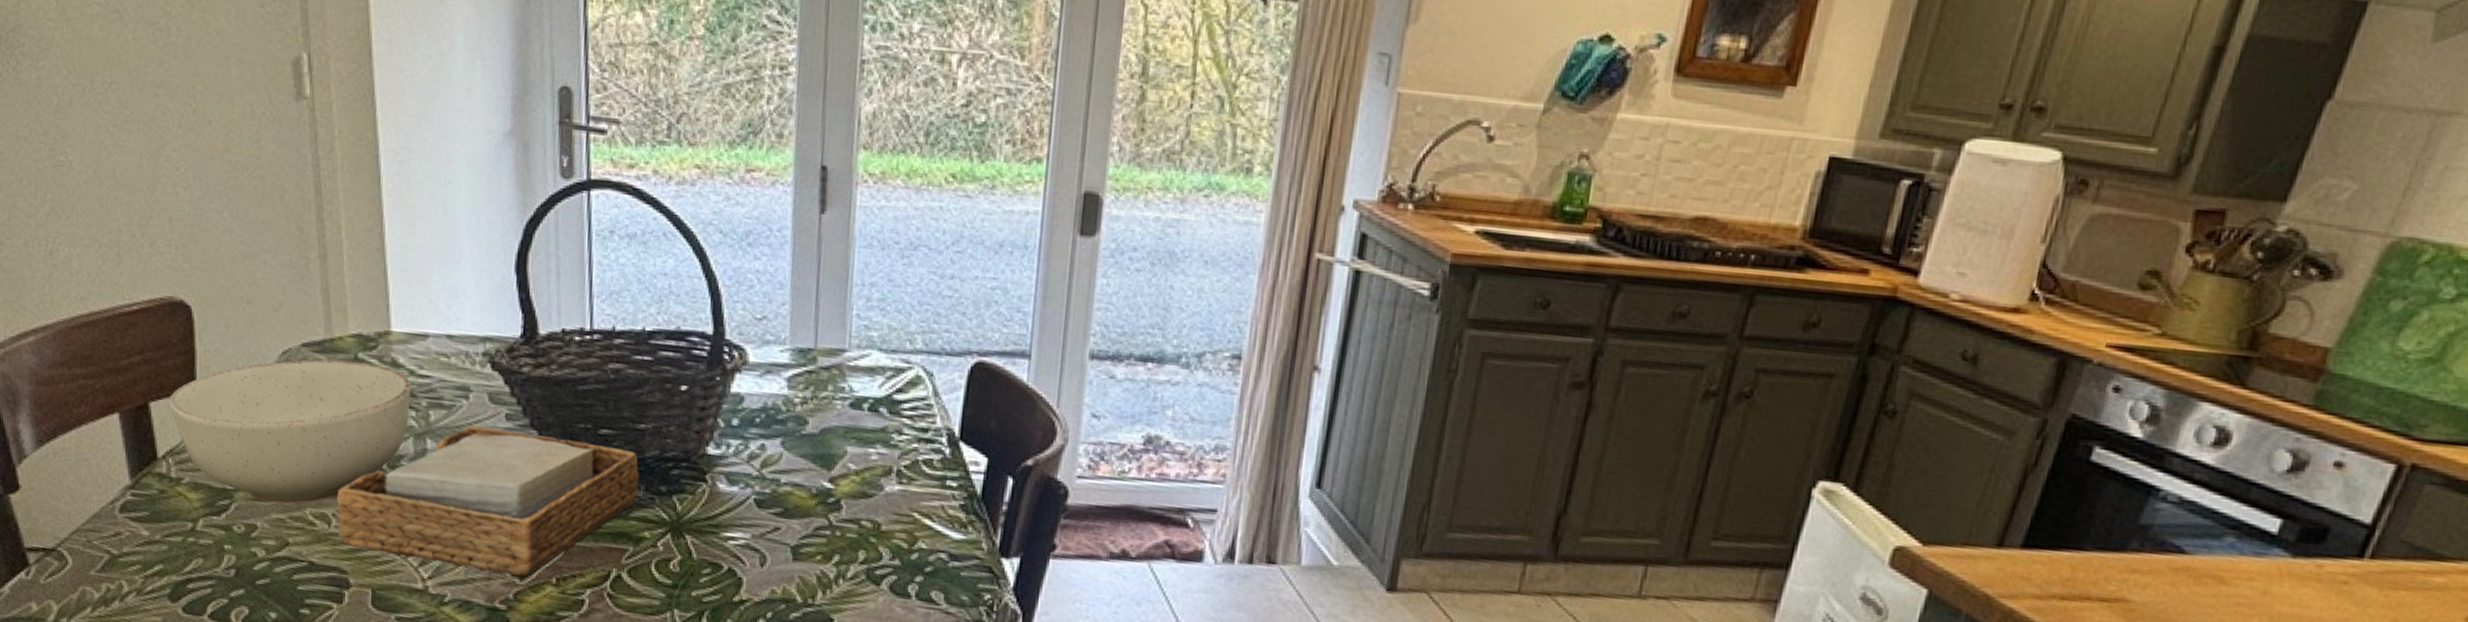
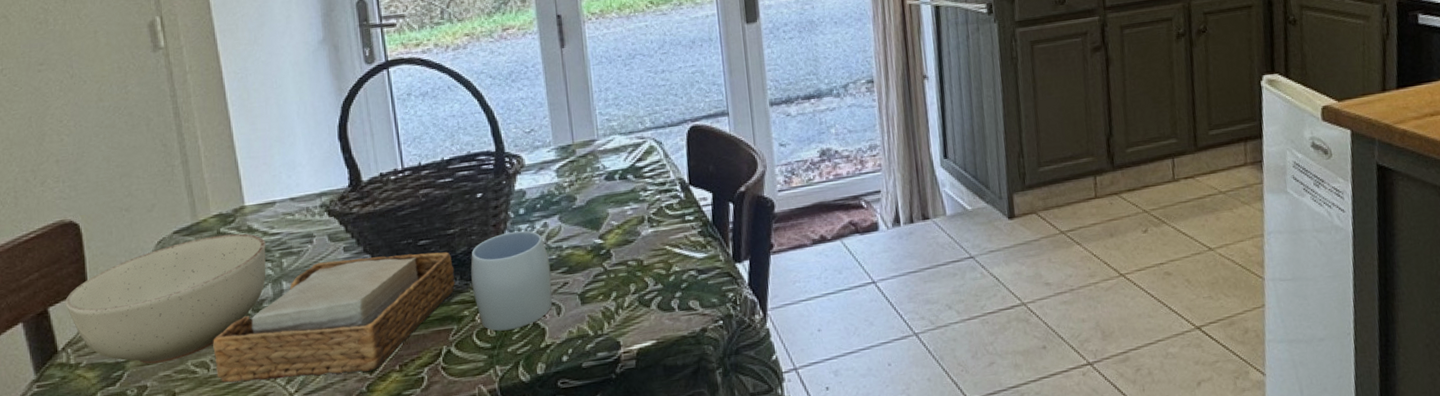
mug: none [658,445,761,571] -> present [470,231,552,332]

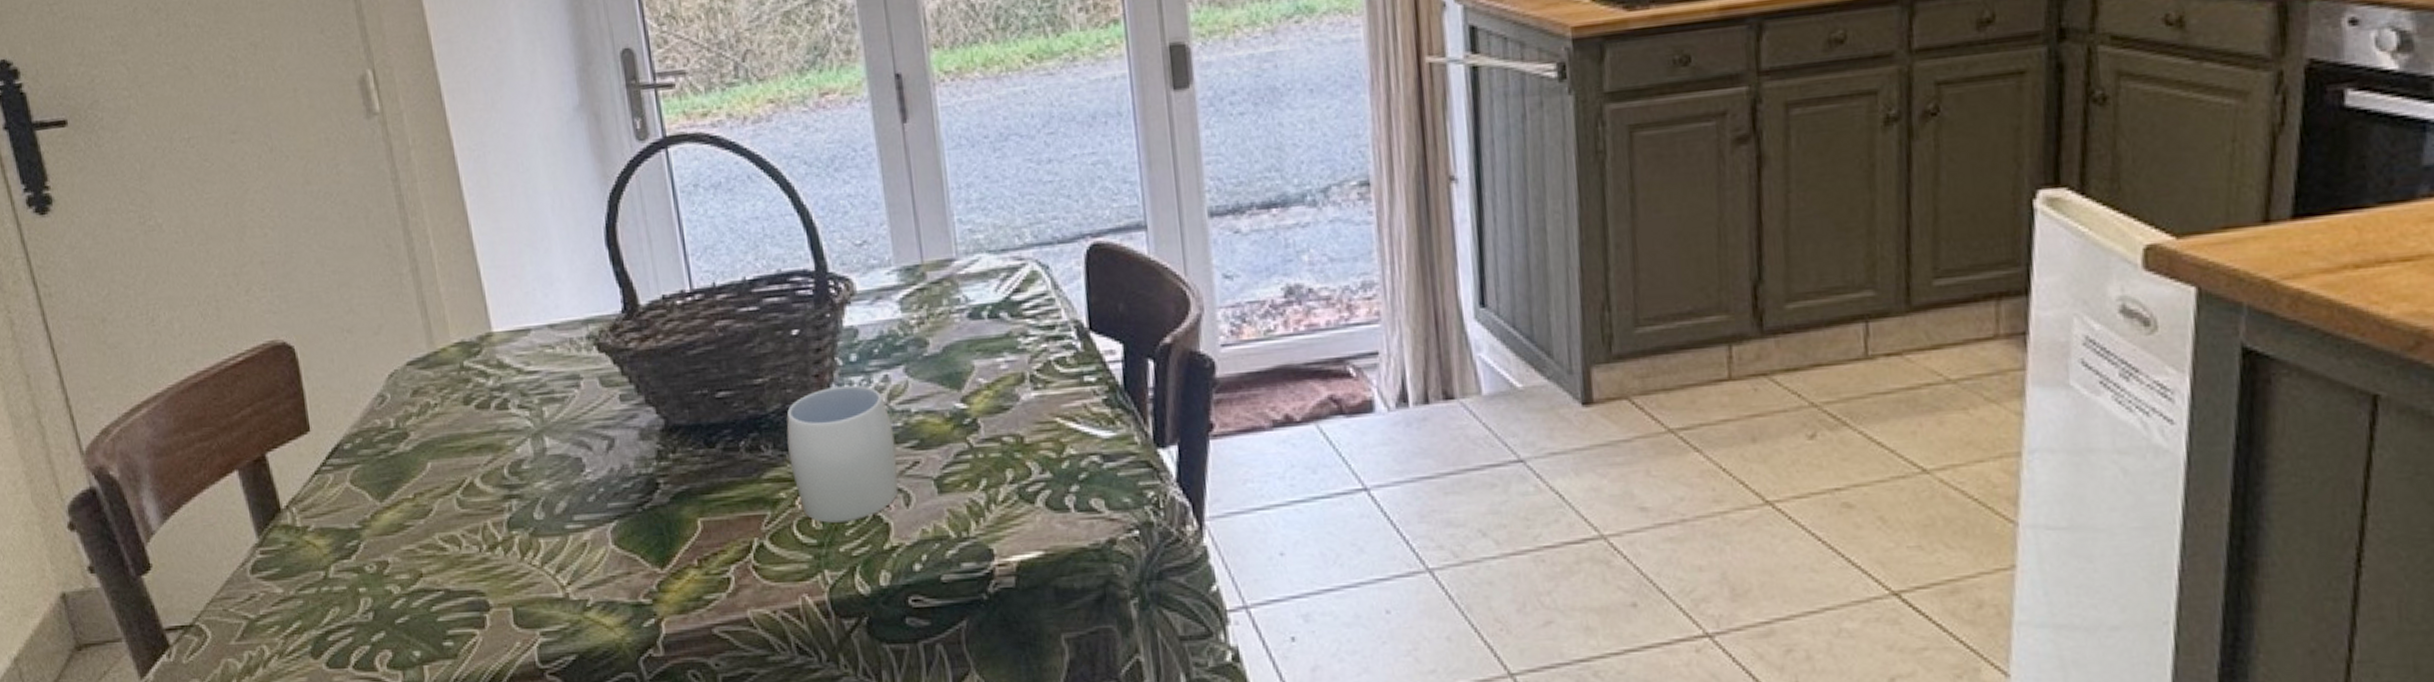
bowl: present [65,233,266,364] -> none [285,369,524,534]
napkin holder: present [213,252,455,383] -> none [463,408,767,566]

